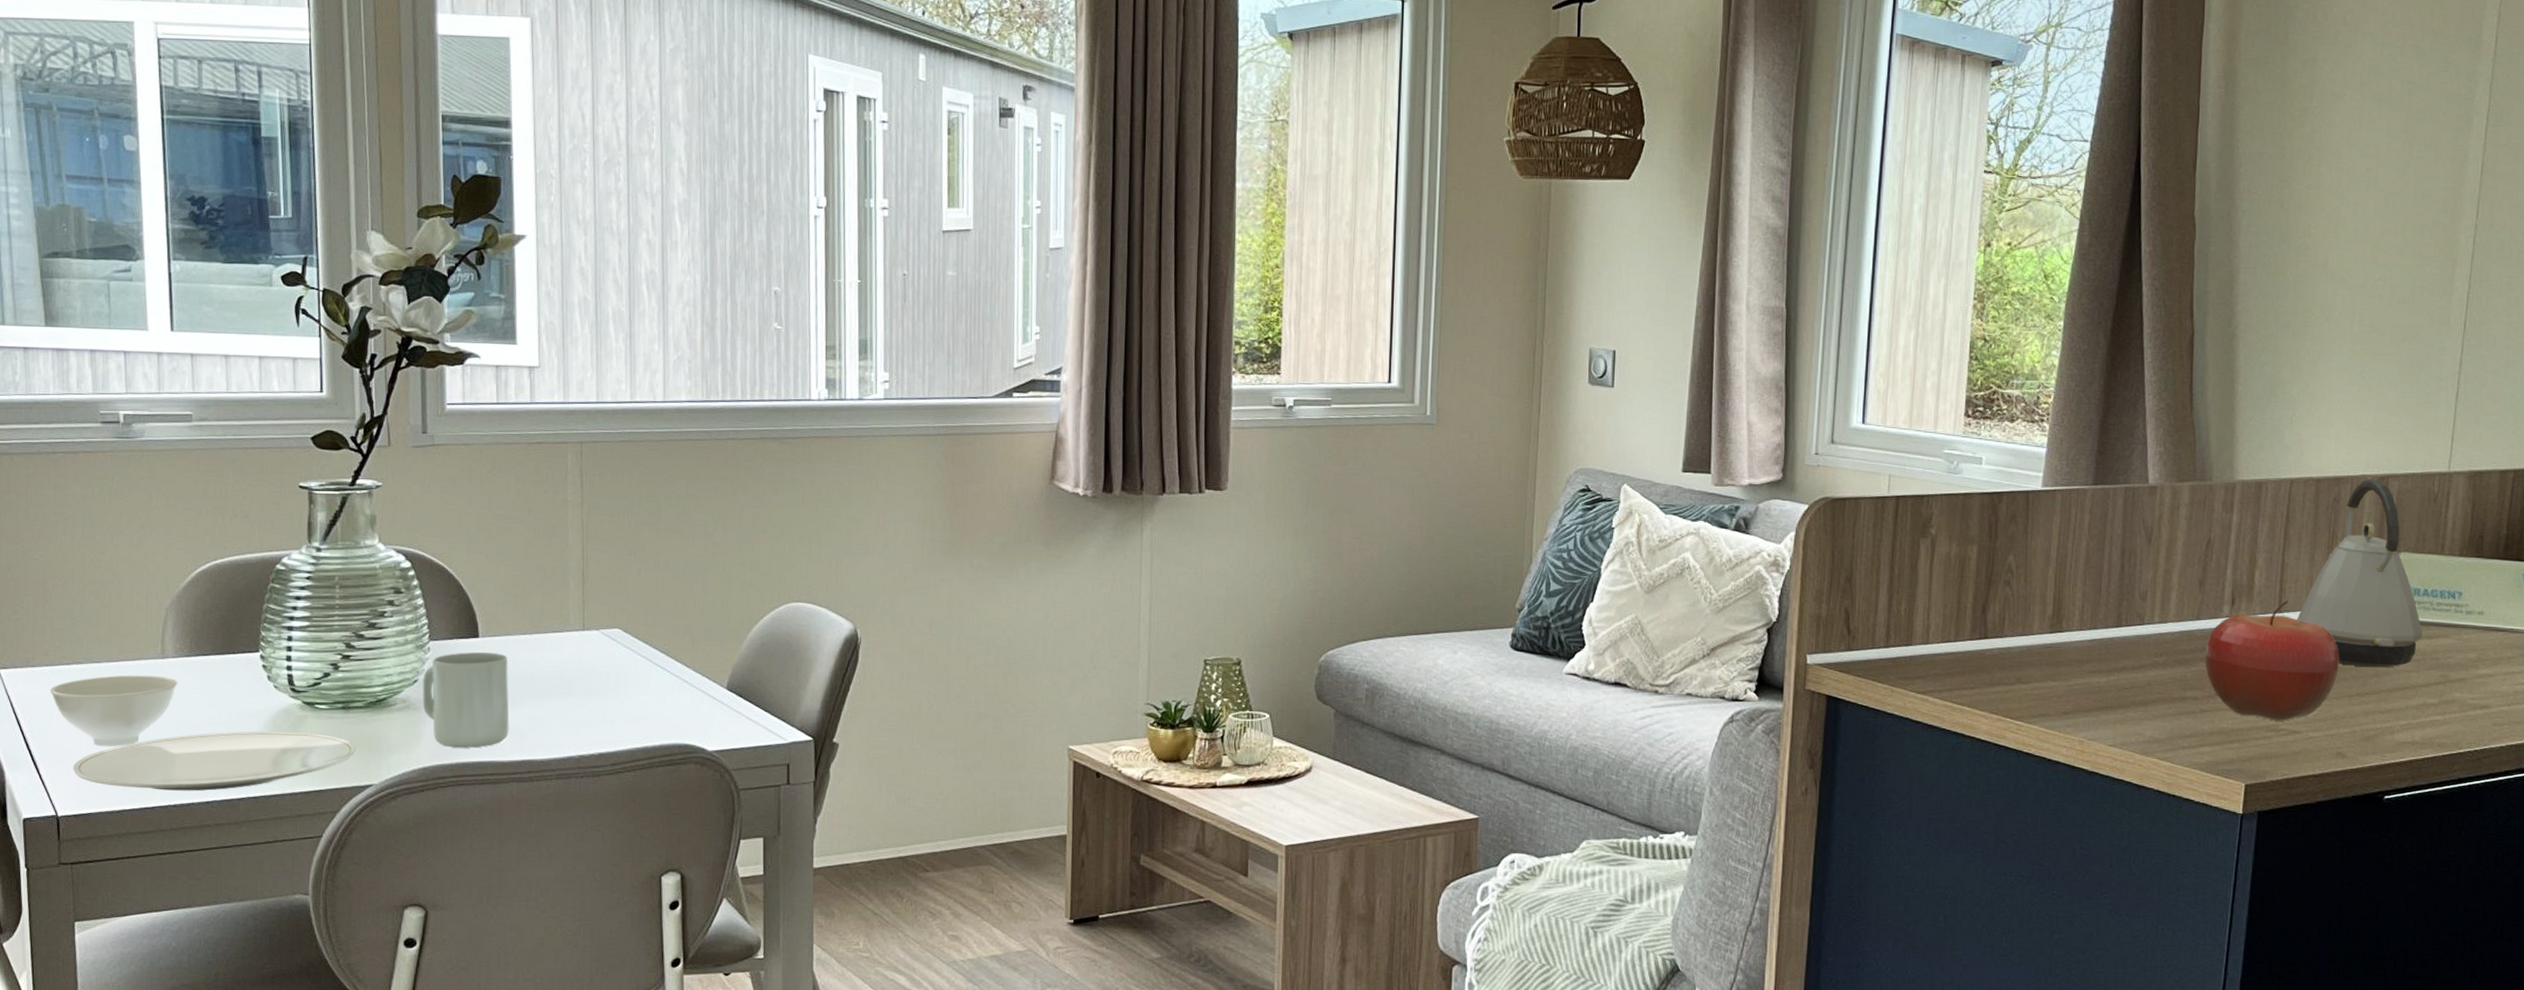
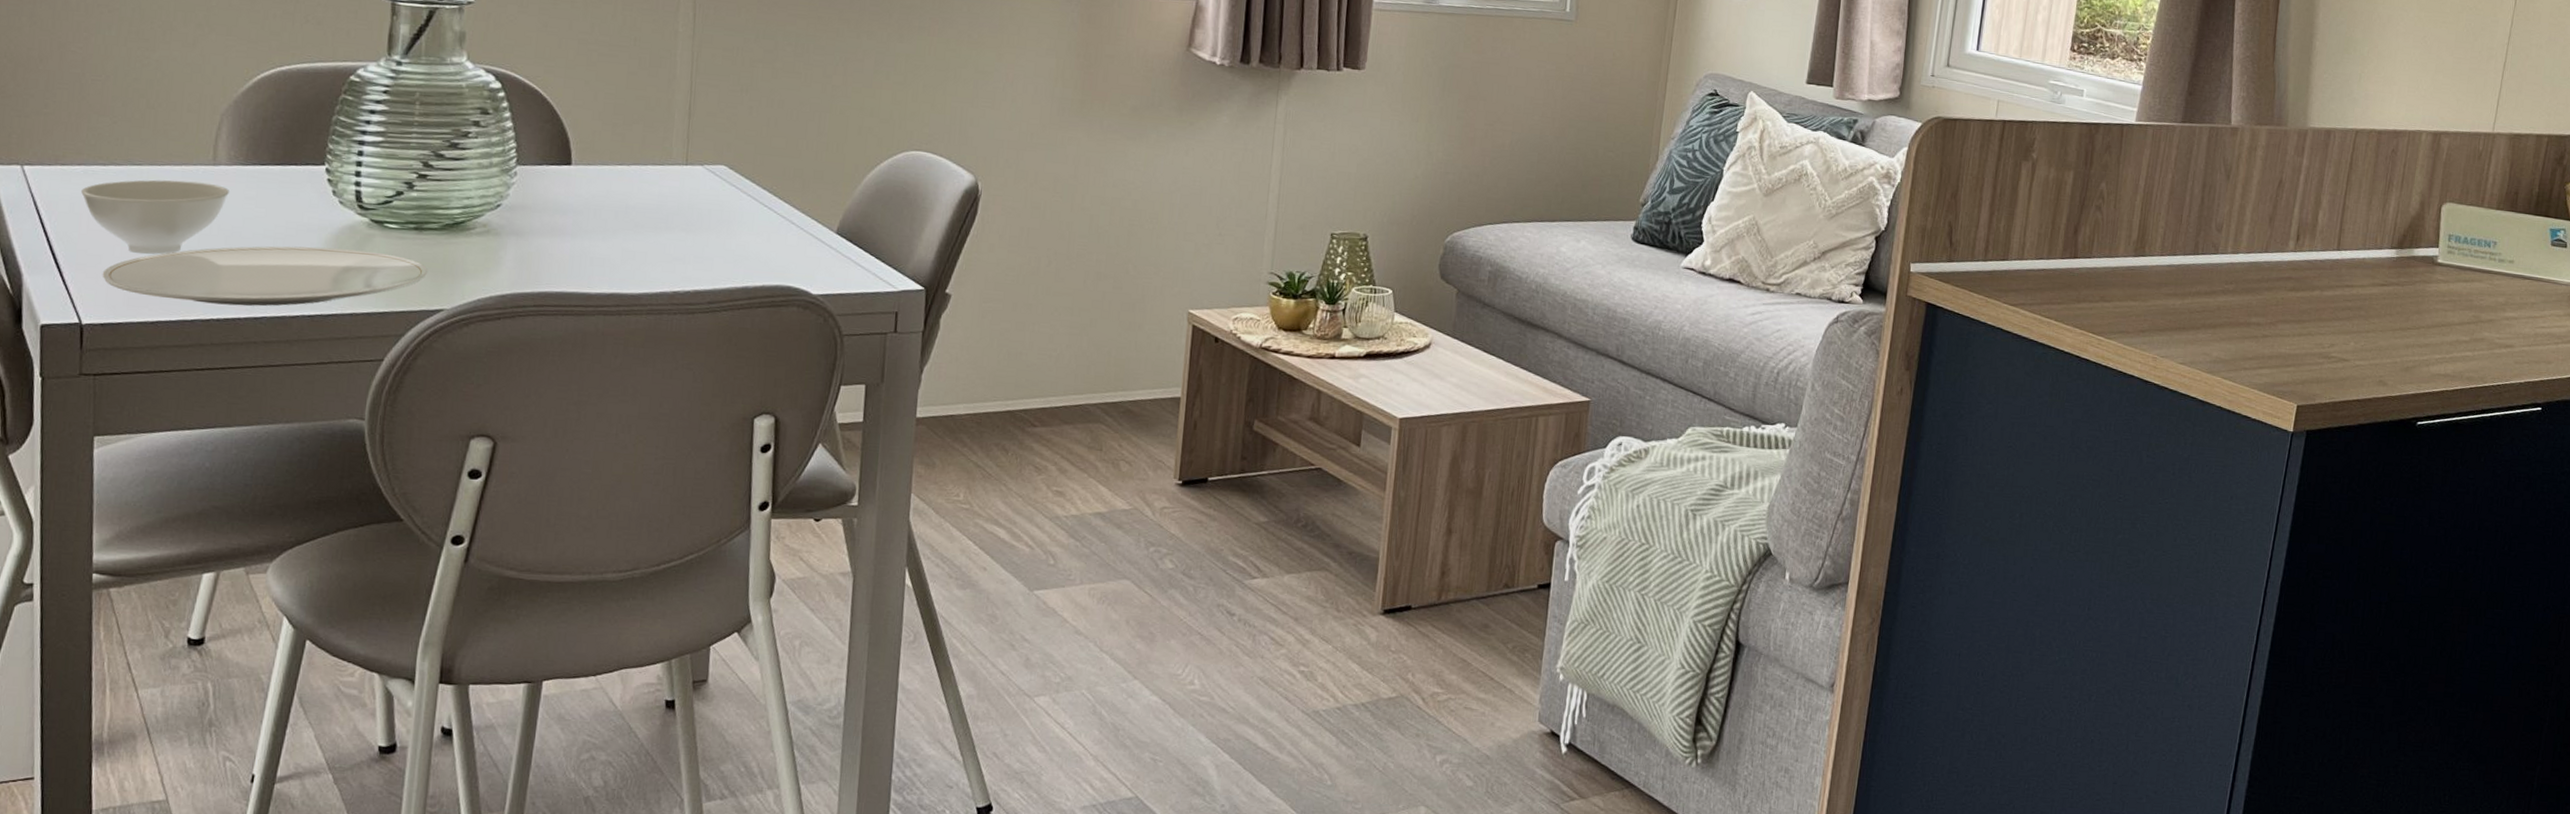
cup: present [422,652,509,748] -> none [505,179,602,278]
fruit: present [2205,600,2339,721] -> none [2269,239,2387,350]
kettle: present [2297,478,2423,668] -> none [2353,134,2461,307]

